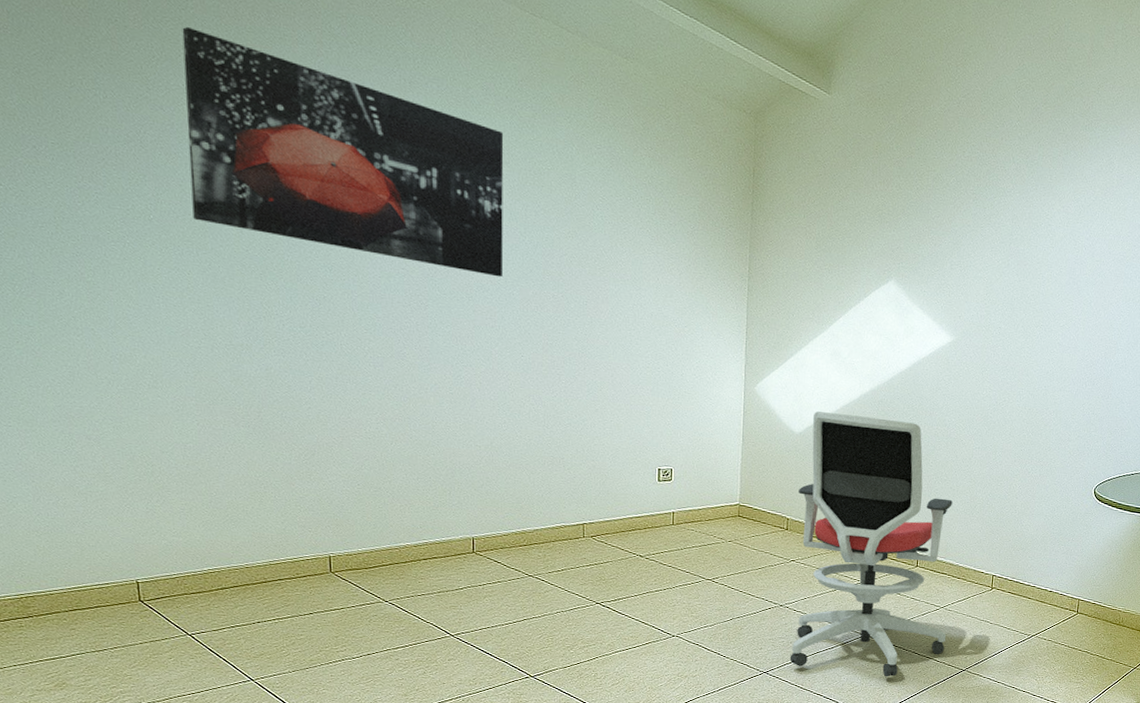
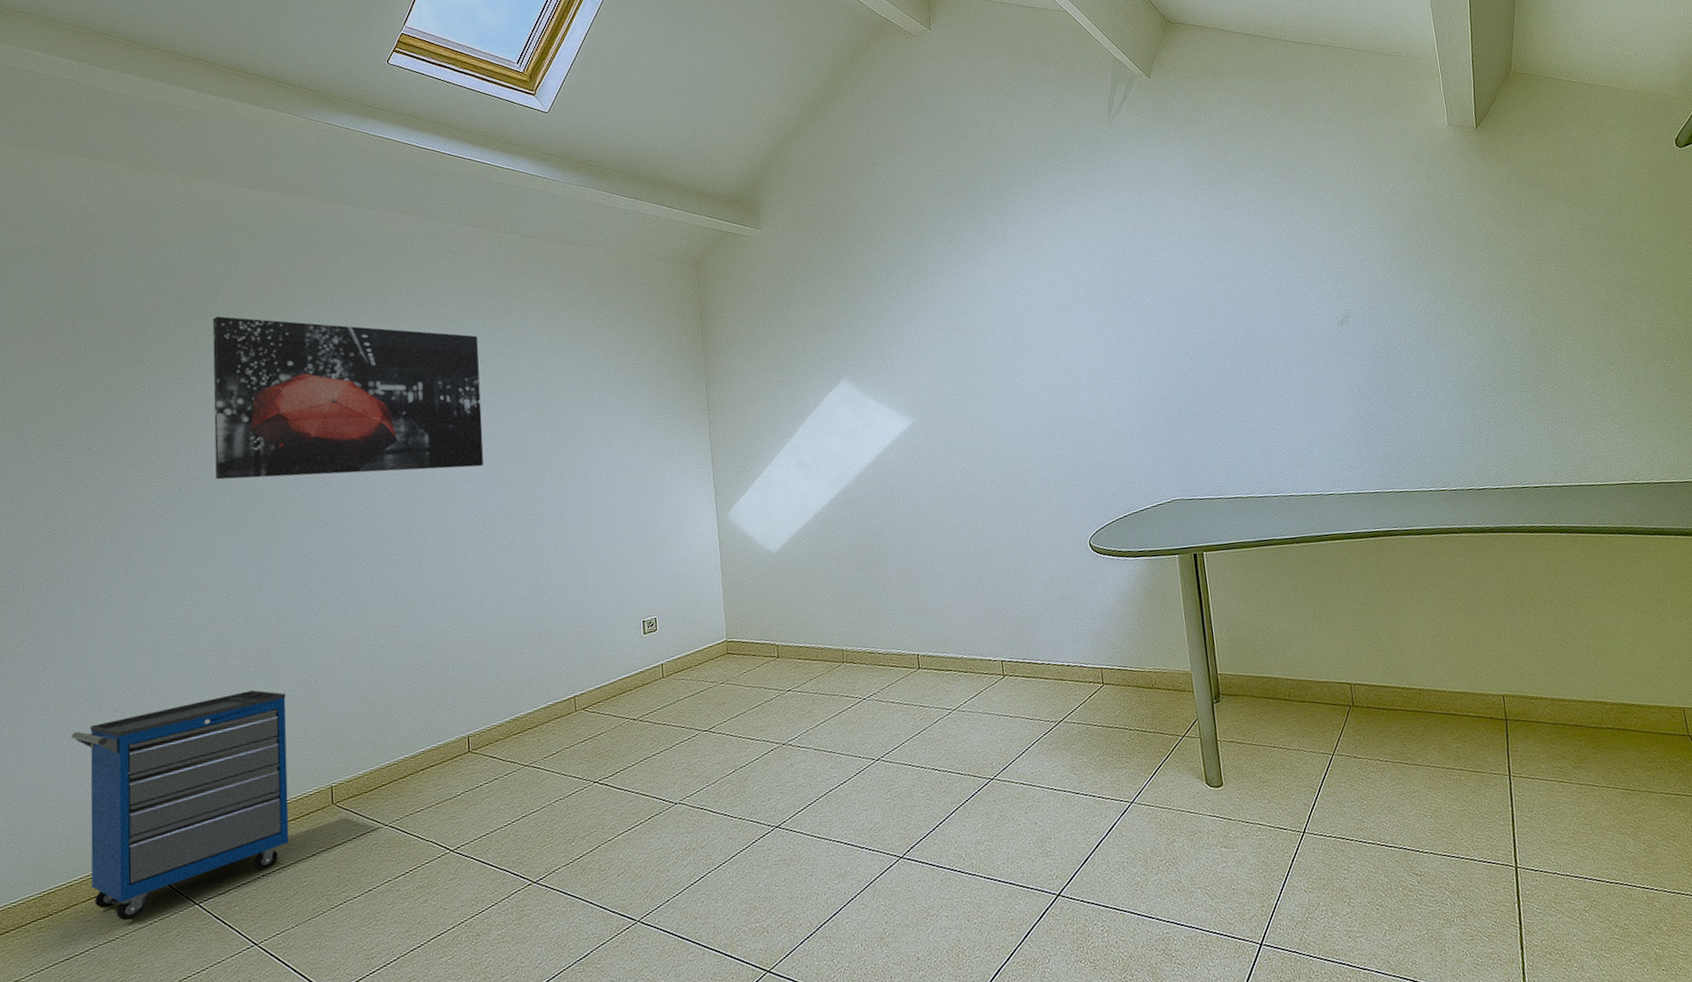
cabinet: none [39,446,285,637] -> present [72,690,289,921]
office chair: present [789,411,953,677] -> none [784,514,966,812]

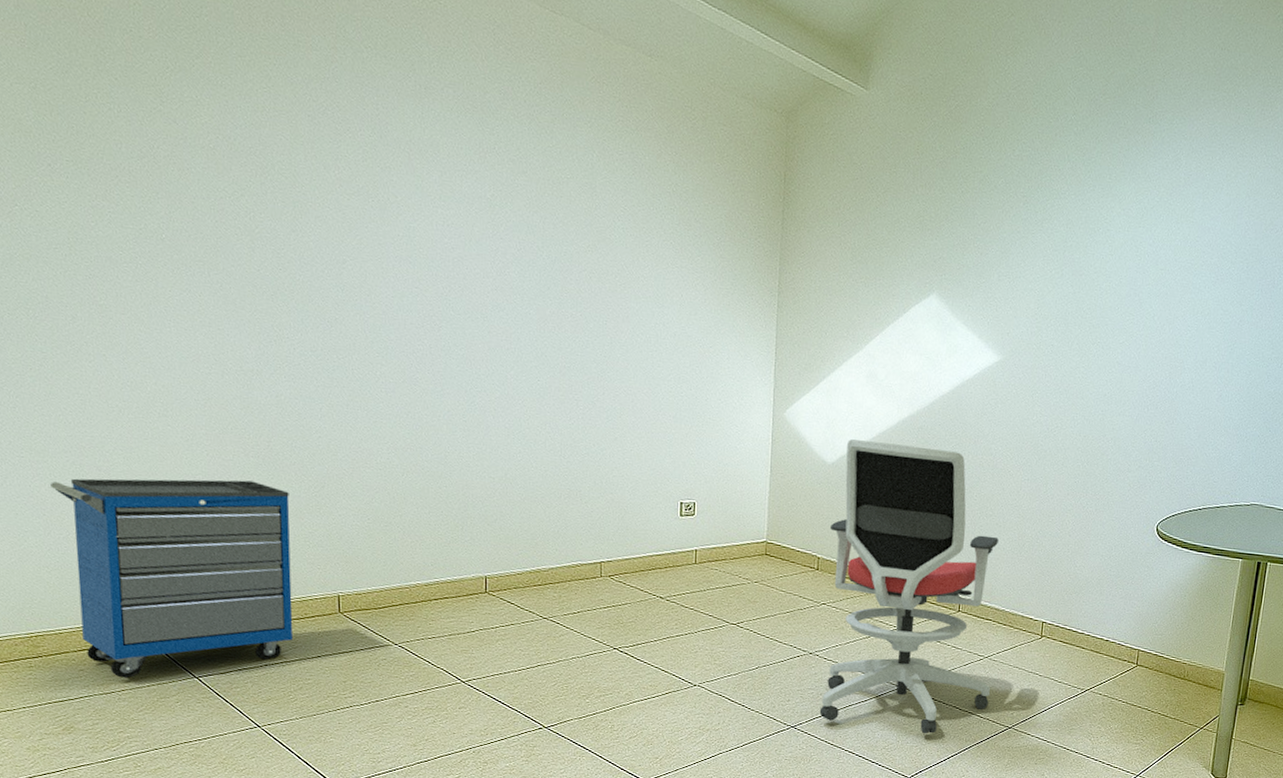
wall art: present [212,316,484,480] -> none [196,34,522,296]
office chair: none [784,514,966,812] -> present [819,439,999,734]

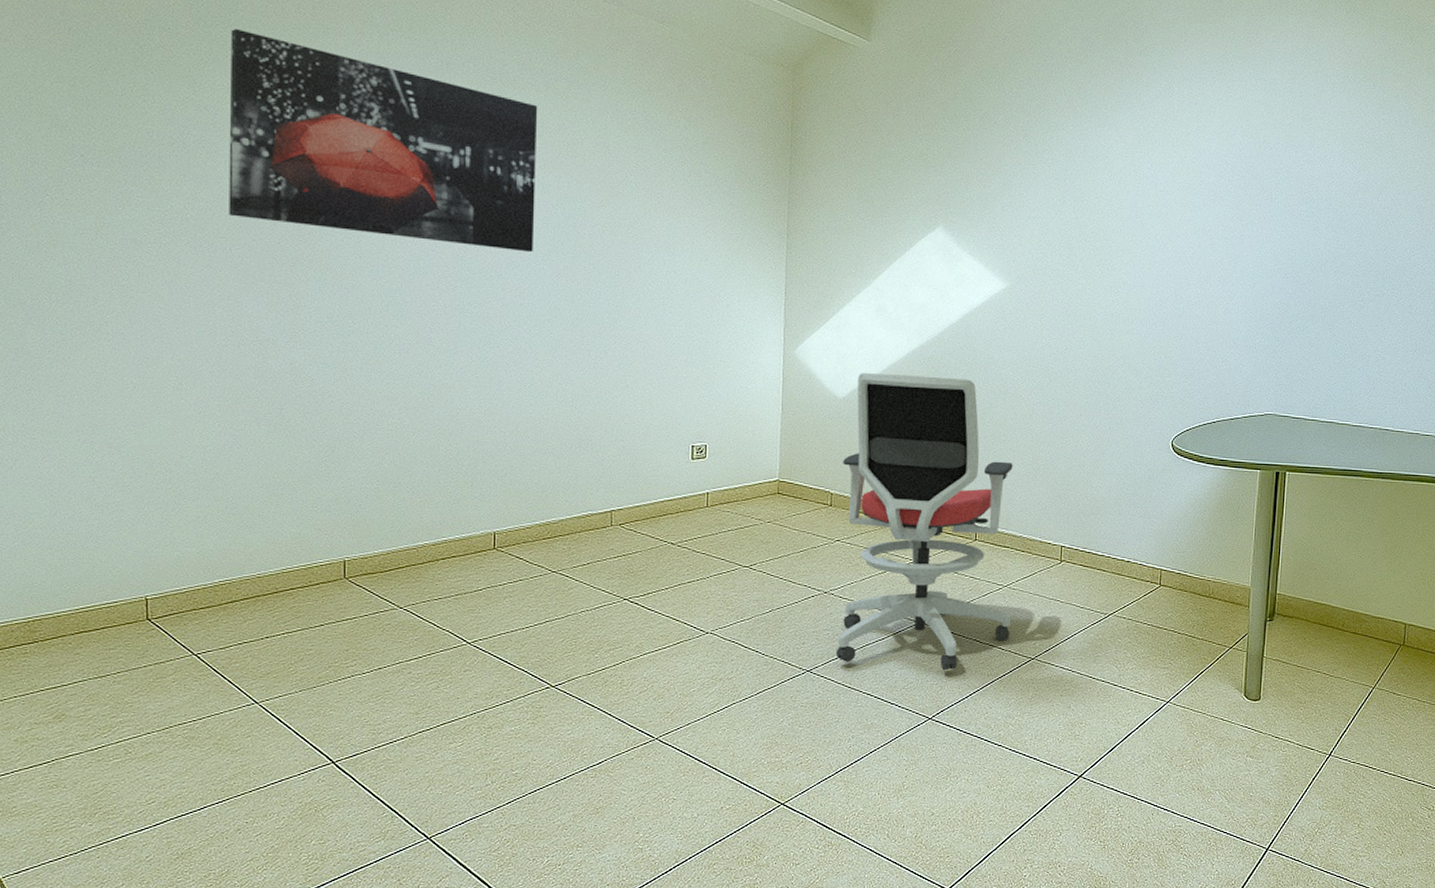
cabinet: present [50,478,293,679] -> none [60,449,299,660]
wall art: none [196,34,522,296] -> present [229,28,538,253]

